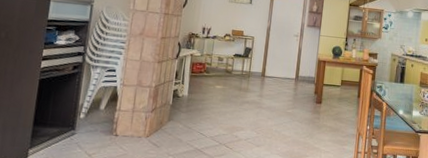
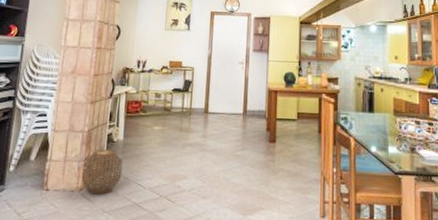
woven basket: none [148,103,187,141] -> present [81,149,123,195]

